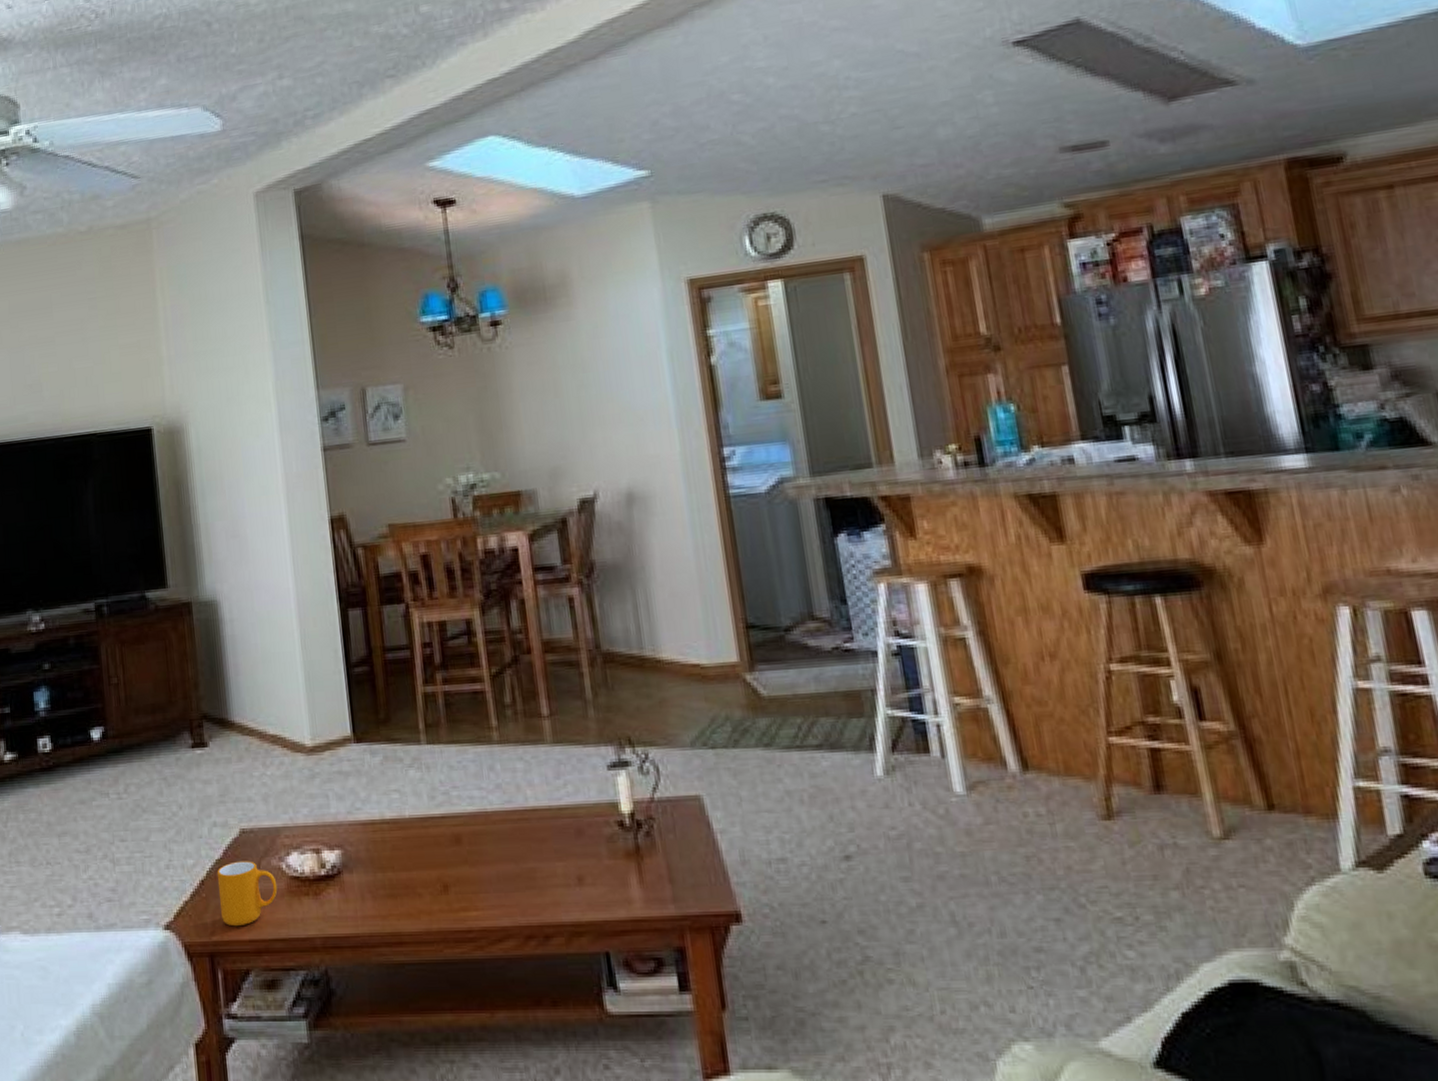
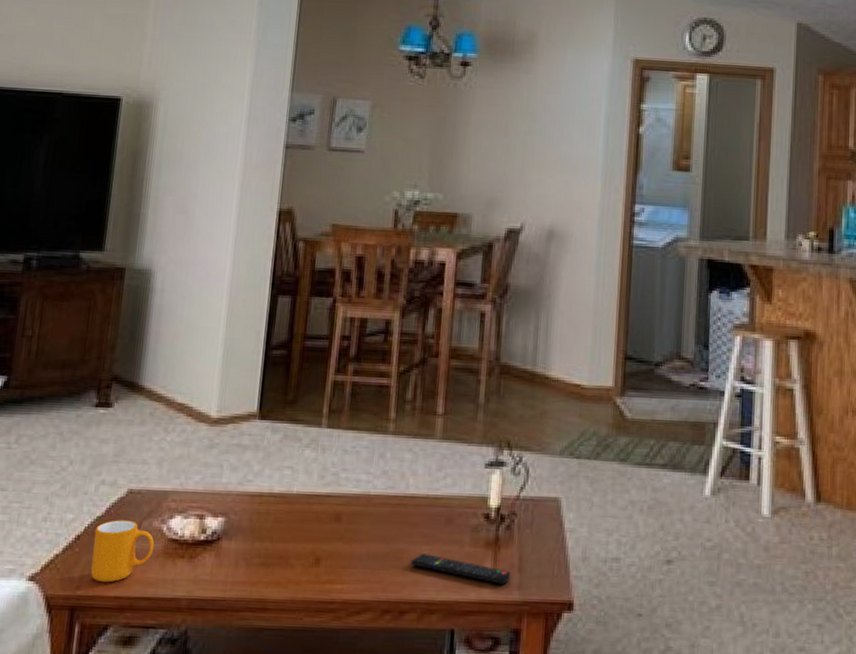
remote control: none [545,871,662,899] -> present [410,554,511,585]

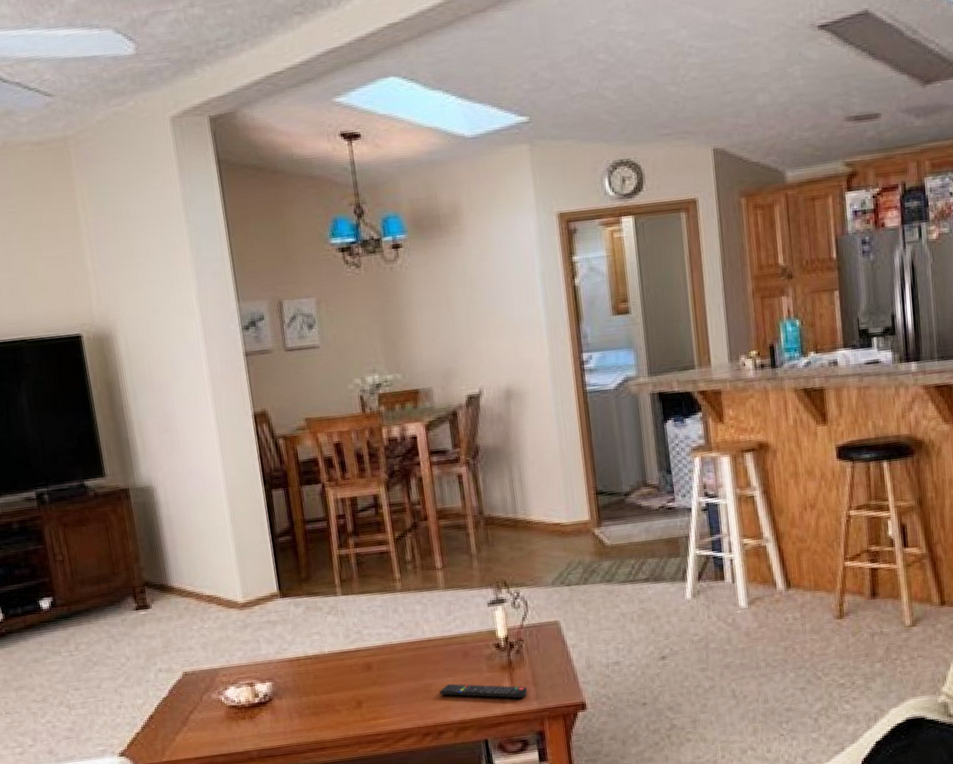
mug: present [91,520,155,583] -> none [164,696,218,749]

